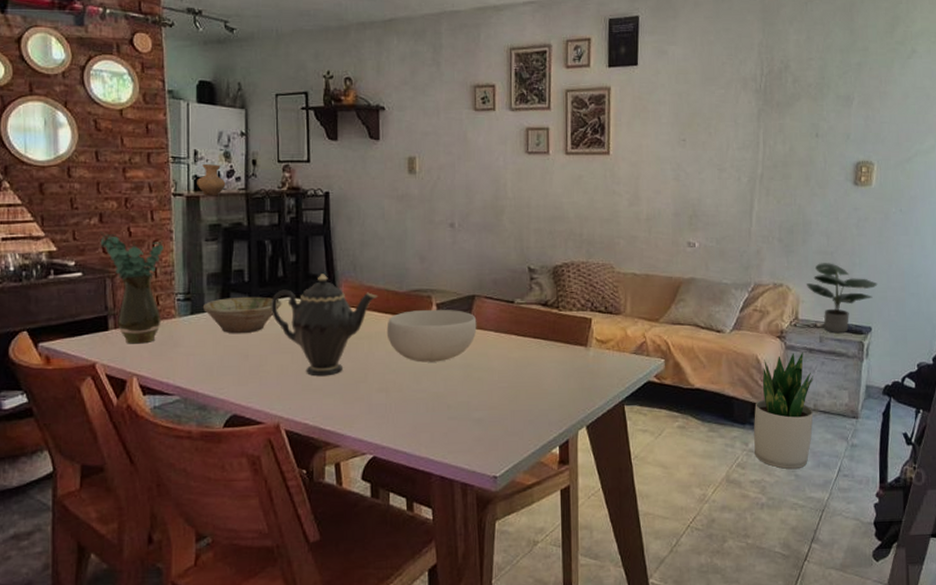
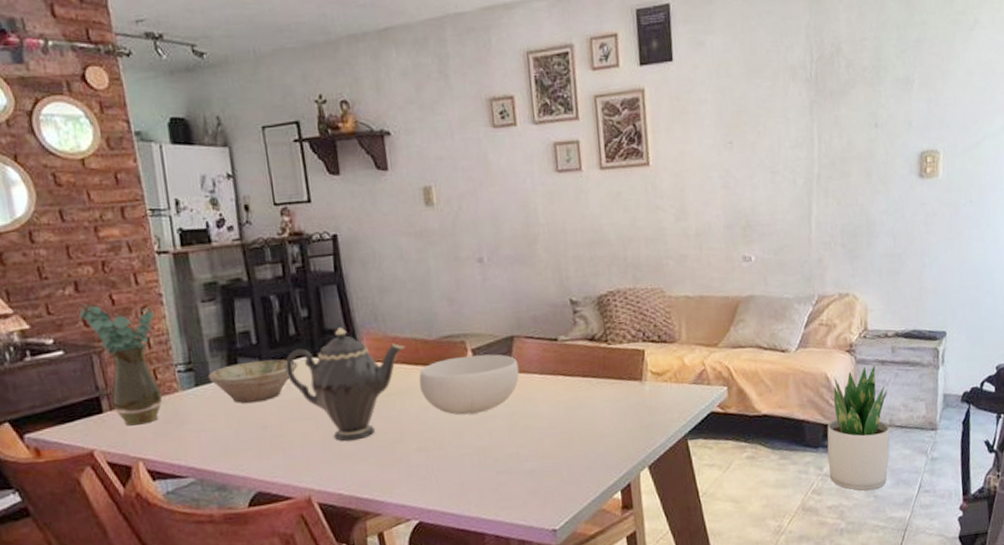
vase: present [197,164,226,196] -> none [182,214,217,251]
potted plant: present [807,263,878,333] -> none [874,266,950,341]

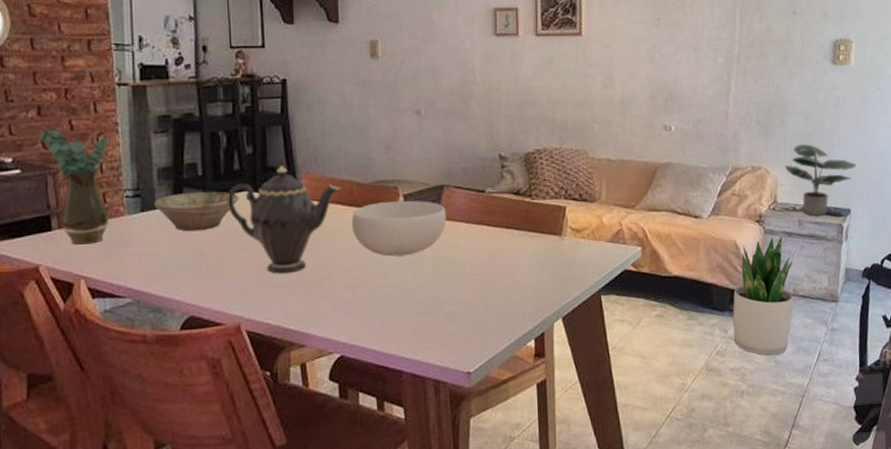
potted plant: none [874,266,950,341] -> present [785,144,857,216]

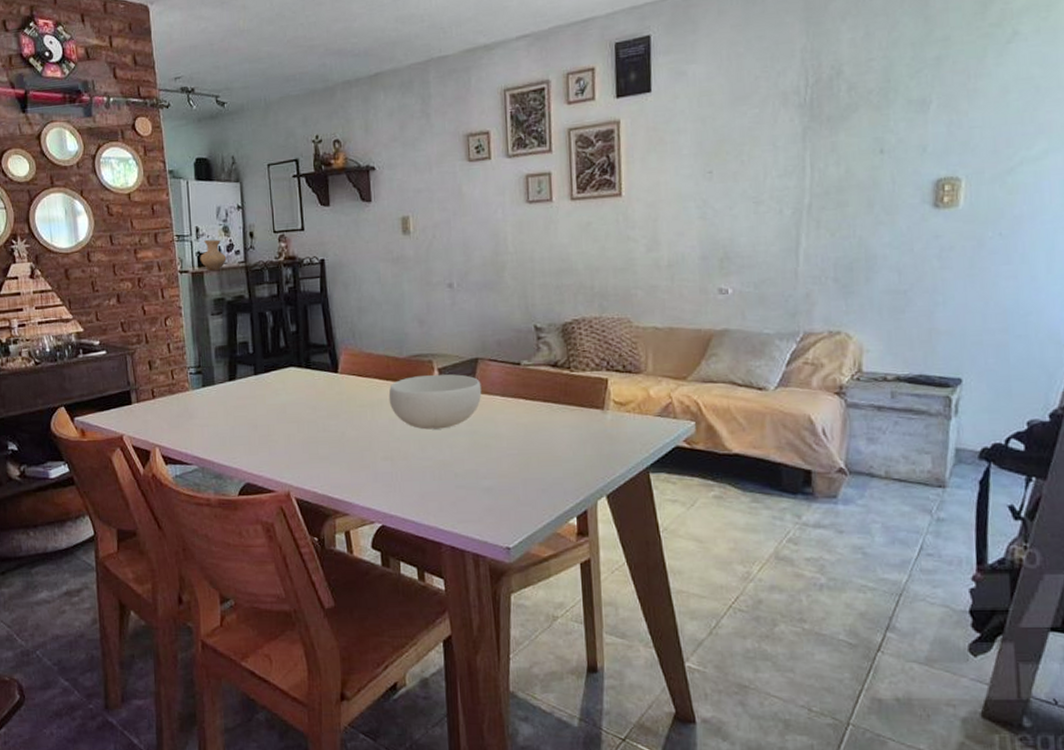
vase: present [39,124,109,245] -> none [118,310,177,417]
vase: none [143,51,175,86] -> present [200,239,227,272]
bowl: present [153,191,239,232] -> none [212,367,286,405]
teapot: present [226,166,342,273] -> none [274,342,379,444]
planter: present [733,235,793,356] -> none [807,409,885,547]
potted plant: present [785,144,857,216] -> none [872,303,969,386]

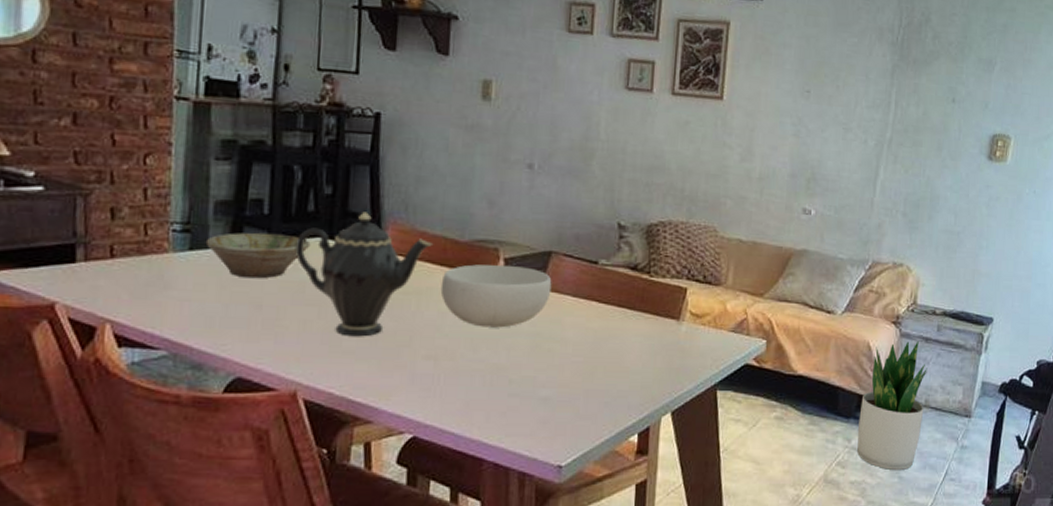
vase: present [200,239,227,272] -> none [208,63,248,105]
bowl: none [212,367,286,405] -> present [205,232,311,279]
teapot: none [274,342,379,444] -> present [295,212,434,336]
planter: none [807,409,885,547] -> present [857,340,927,471]

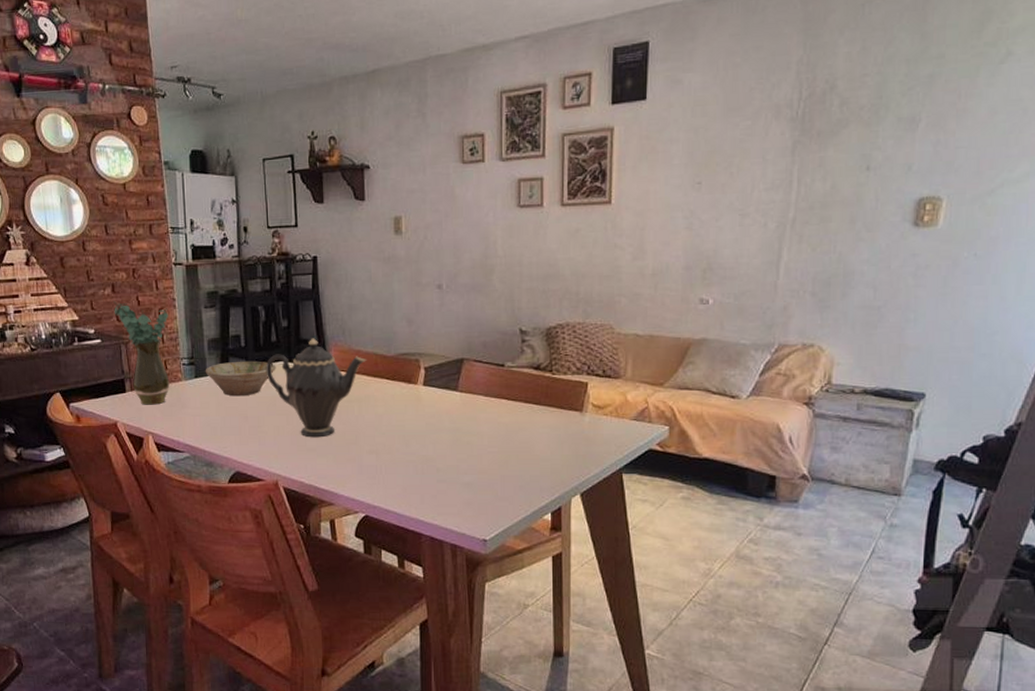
vase: none [71,135,159,283] -> present [113,300,170,405]
bowl: present [440,264,552,328] -> none [375,373,466,426]
planter: present [857,340,927,471] -> none [770,420,847,548]

